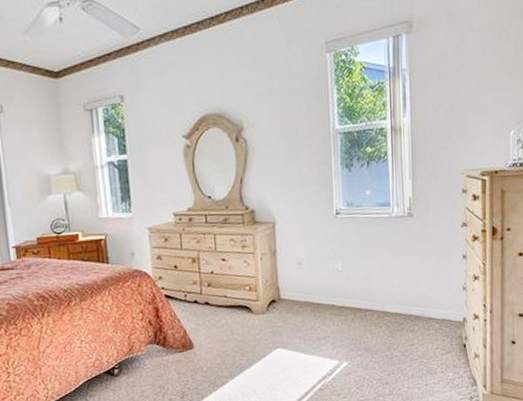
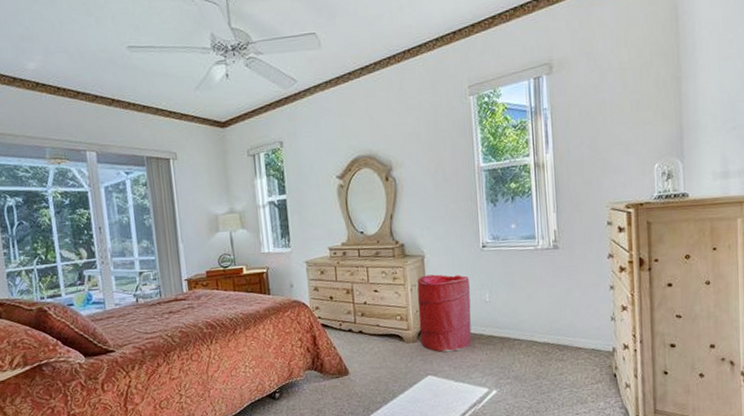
laundry hamper: none [267,242,323,324] -> present [417,274,472,353]

